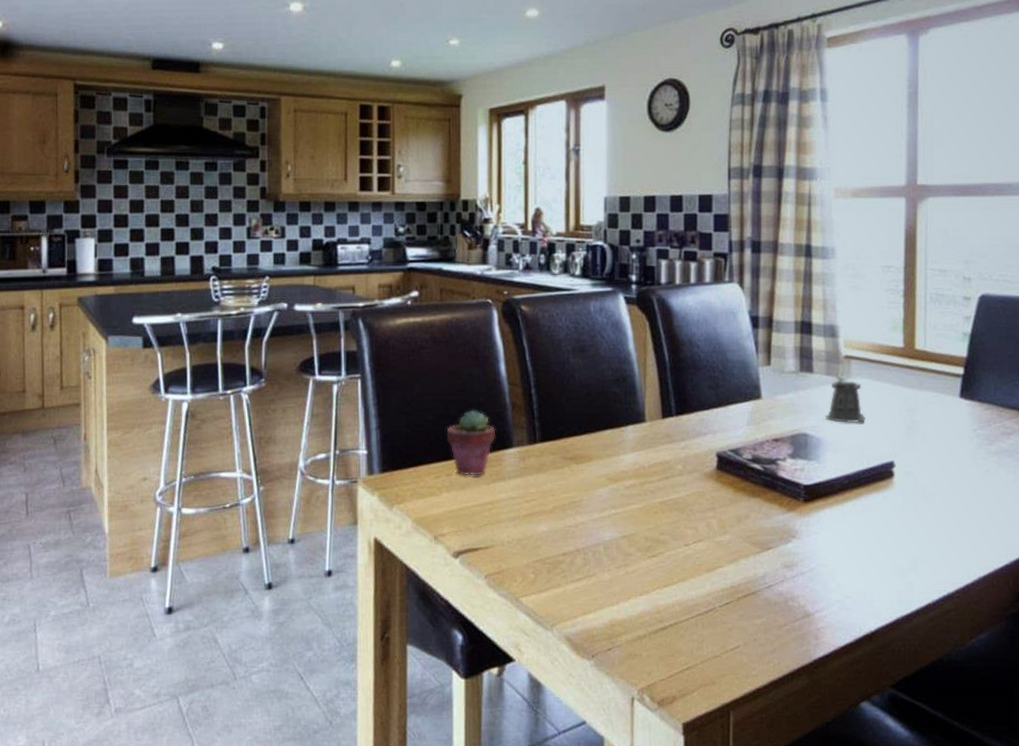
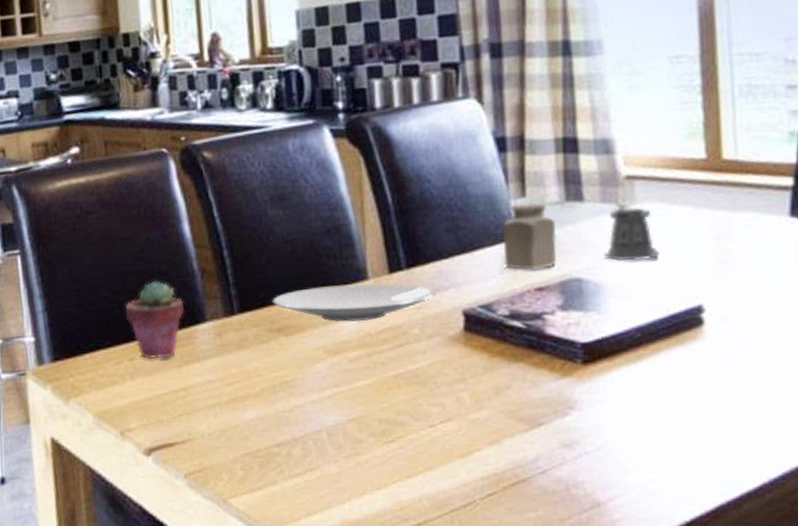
plate: none [568,425,697,456] -> present [272,283,436,322]
salt shaker: none [751,369,791,425] -> present [503,200,557,271]

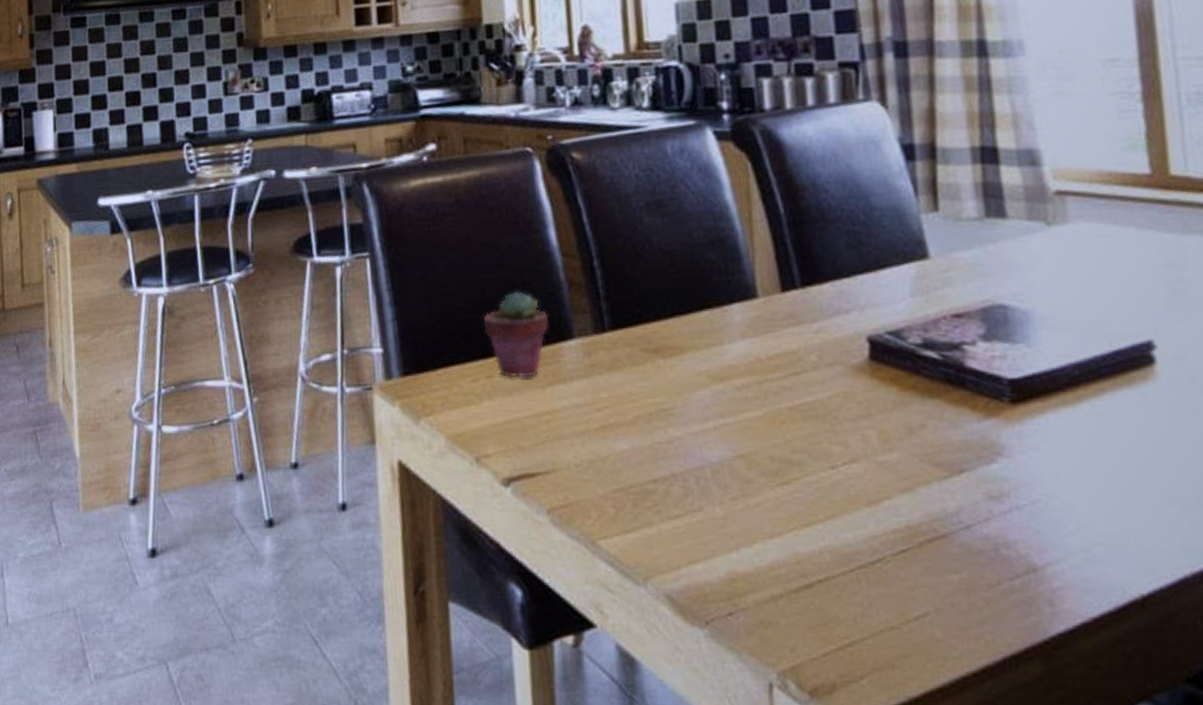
plate: present [272,283,436,322] -> none [648,302,836,345]
salt shaker: present [503,200,557,271] -> none [912,215,976,294]
pepper shaker: present [602,202,659,261] -> none [1030,221,1099,287]

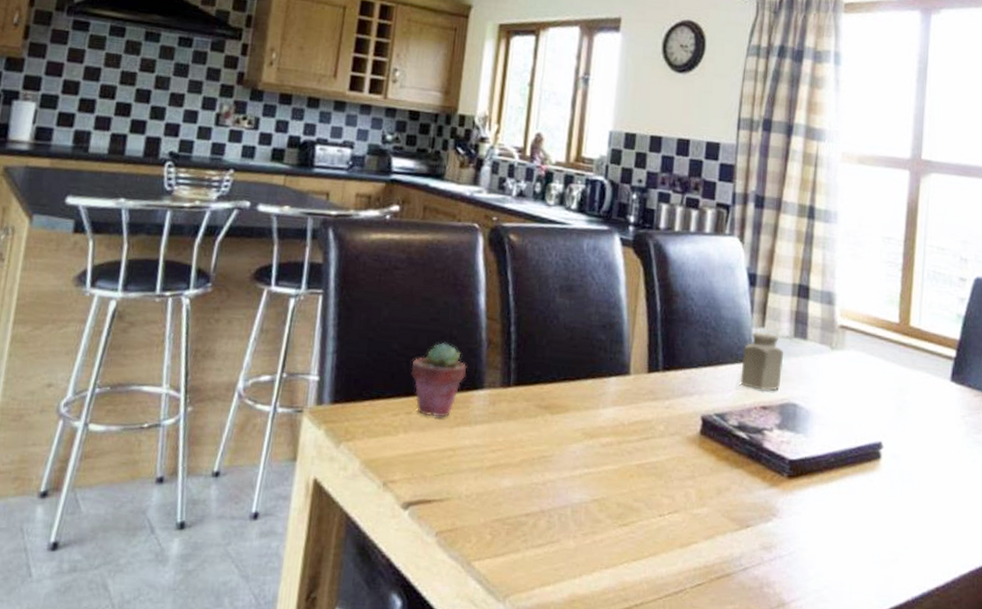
salt shaker: none [912,215,976,294] -> present [740,331,783,391]

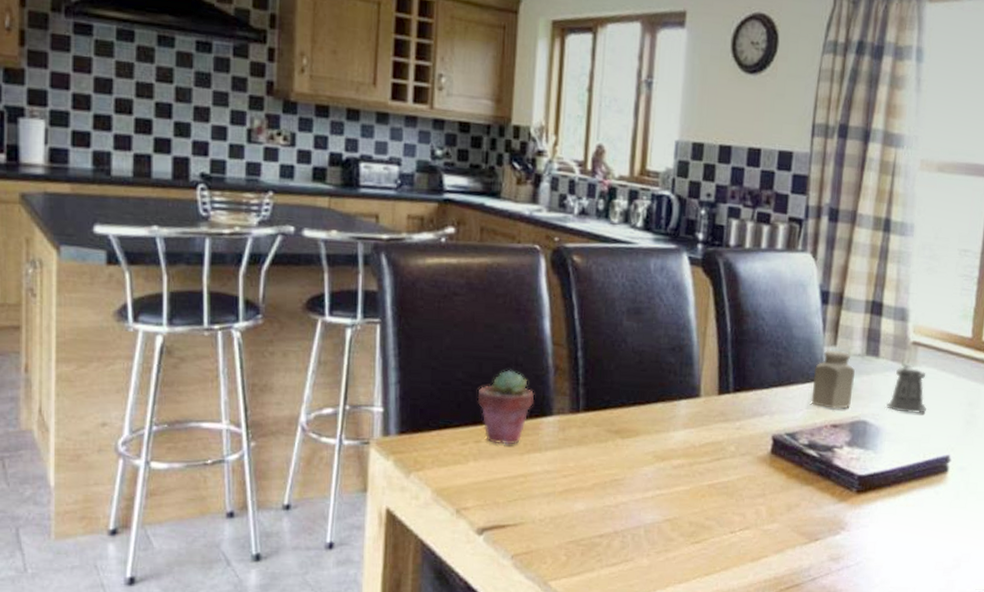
pepper shaker: none [815,347,856,398] -> present [886,363,926,413]

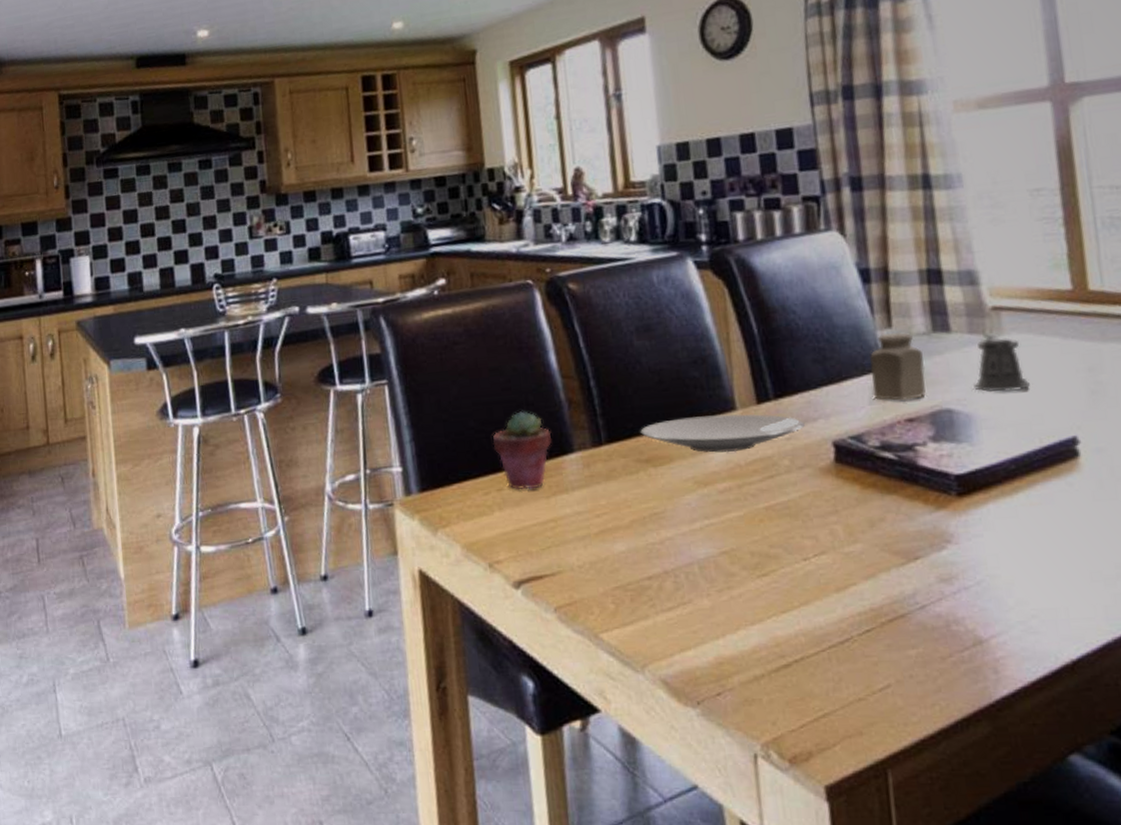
plate: none [615,397,753,434] -> present [640,414,805,453]

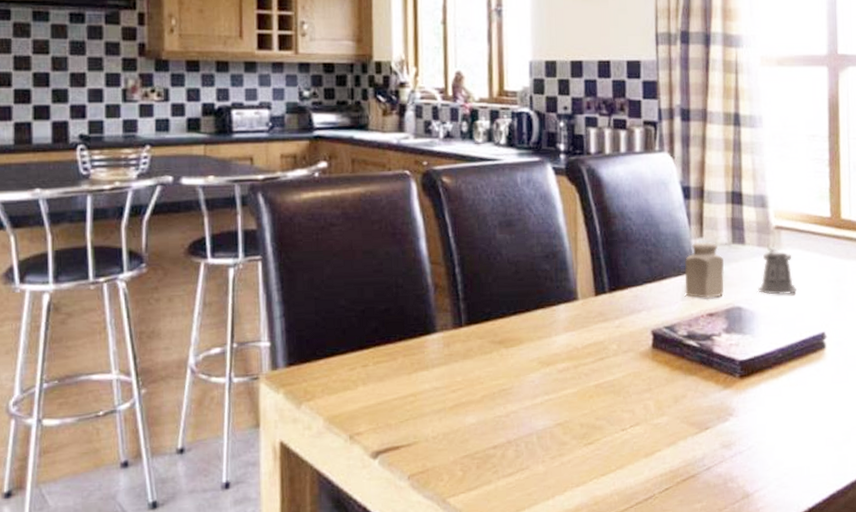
potted succulent: present [493,411,551,490] -> none [361,292,416,367]
plate: present [640,414,805,453] -> none [496,303,631,337]

